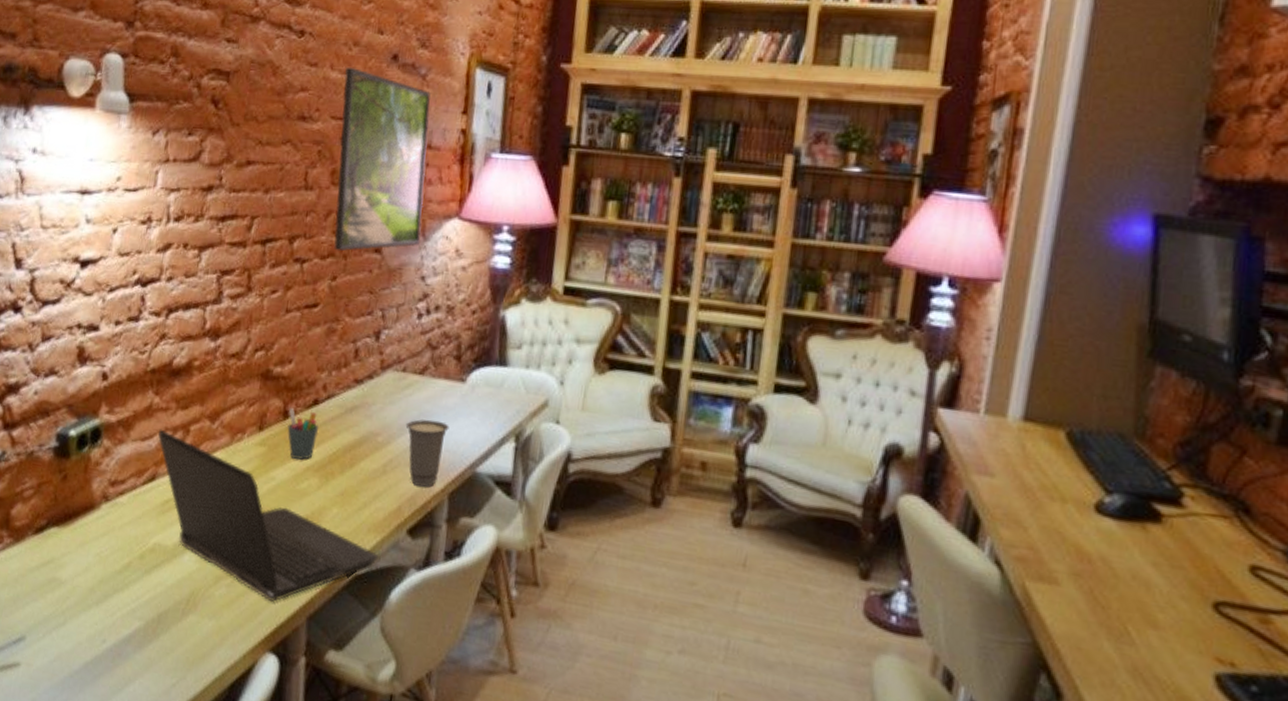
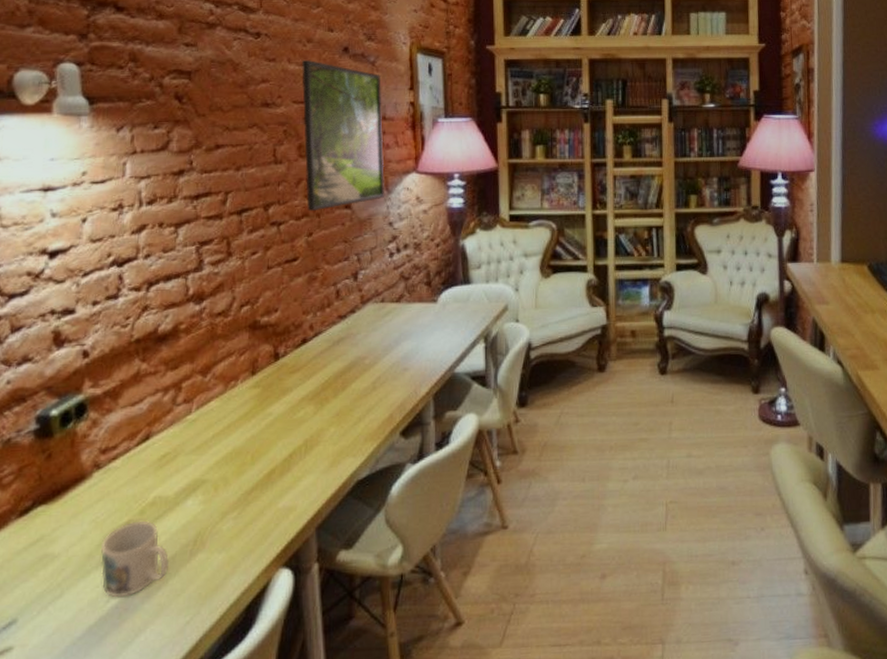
mug: none [100,564,162,643] -> present [100,520,169,598]
laptop computer: present [158,428,378,602] -> none [149,391,376,522]
pen holder: present [287,408,319,460] -> none [278,350,310,393]
cup: present [405,419,449,487] -> none [389,337,427,394]

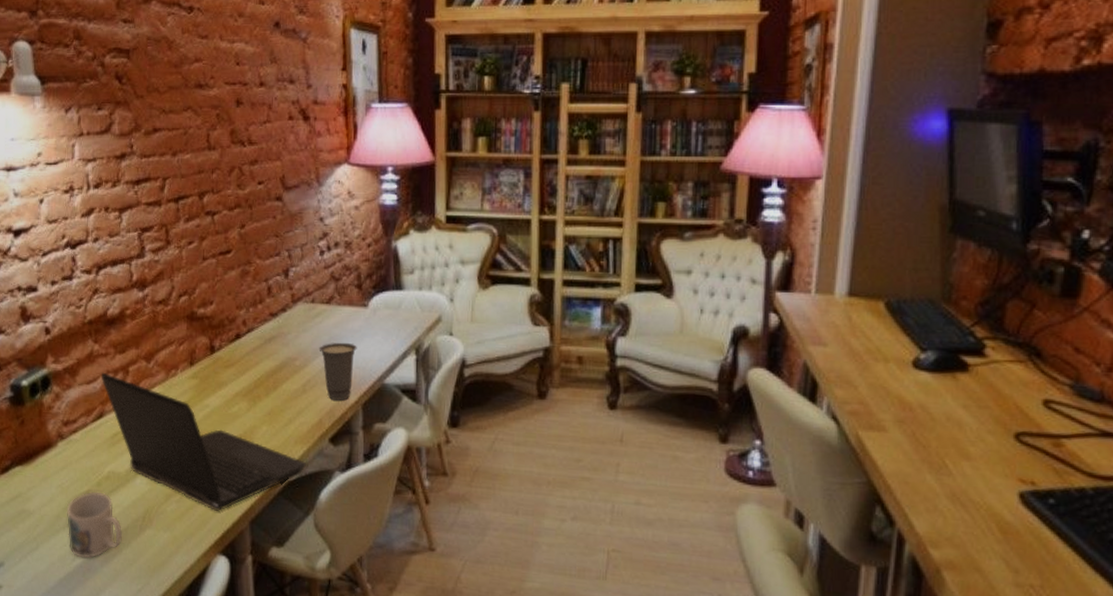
laptop computer: none [149,391,376,522] -> present [101,372,306,511]
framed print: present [301,59,385,212] -> none [232,36,316,202]
cup: none [389,337,427,394] -> present [319,342,357,401]

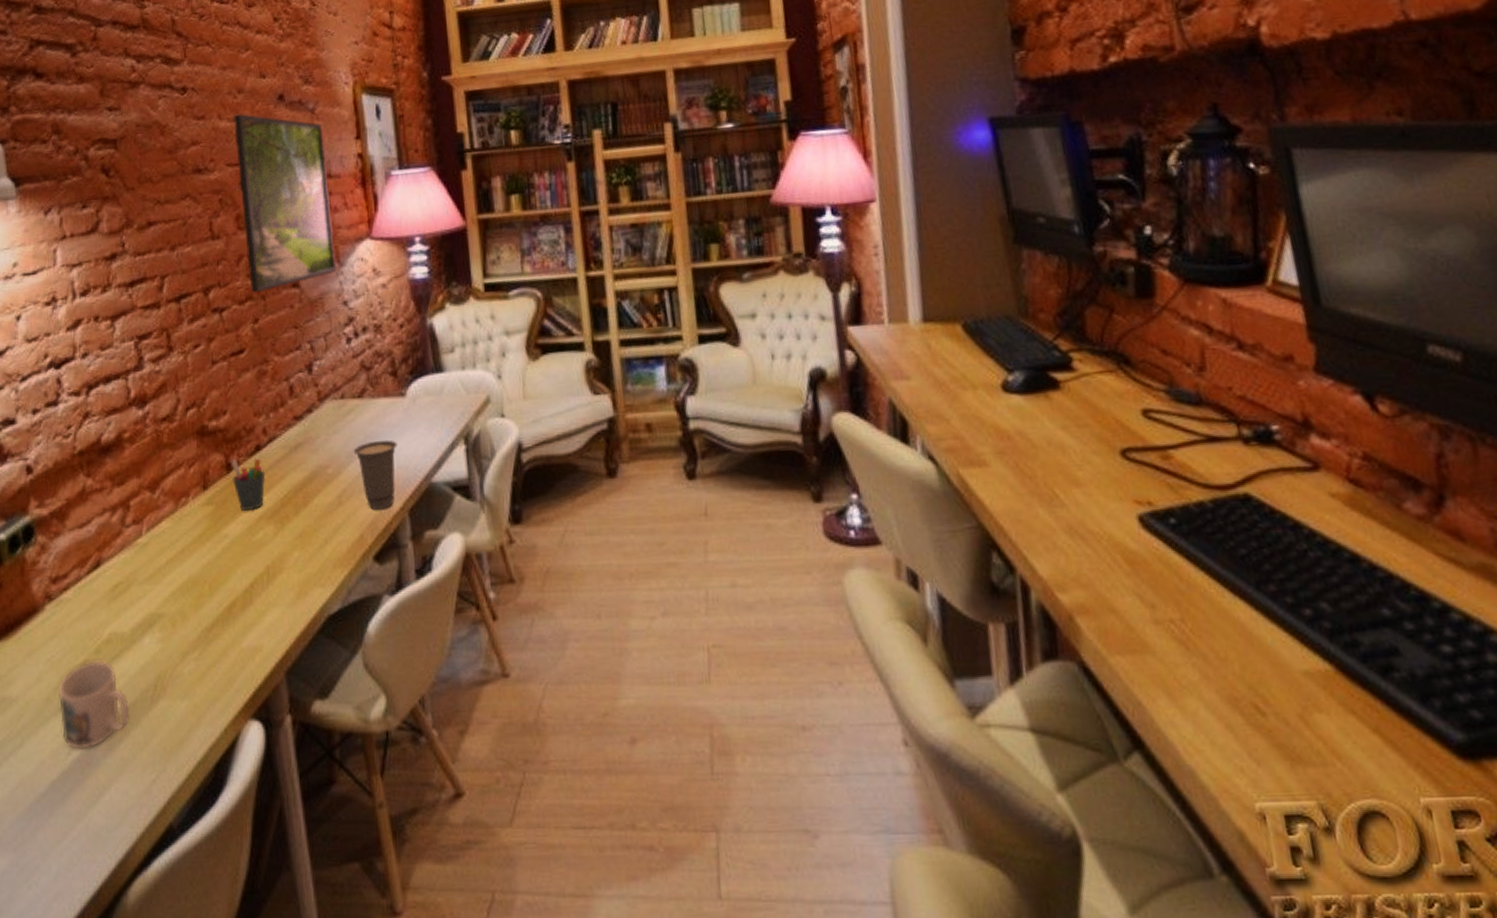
laptop computer: present [101,372,306,511] -> none [97,511,349,665]
pen holder: none [214,343,243,387] -> present [230,459,266,511]
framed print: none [232,36,316,202] -> present [233,113,337,294]

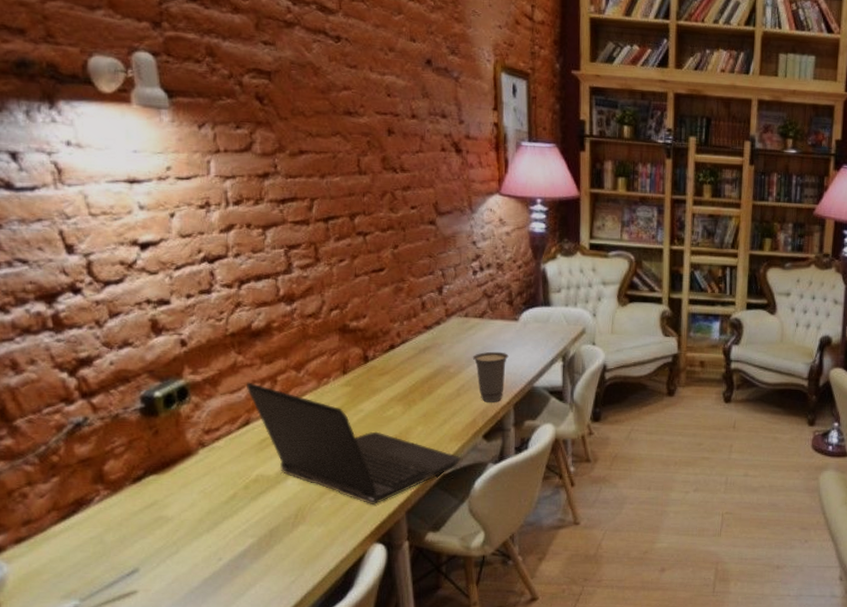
mug: present [58,660,129,750] -> none [210,494,273,557]
laptop computer: none [97,511,349,665] -> present [247,382,461,504]
pen holder: present [230,459,266,511] -> none [368,354,398,393]
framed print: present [233,113,337,294] -> none [383,69,469,225]

